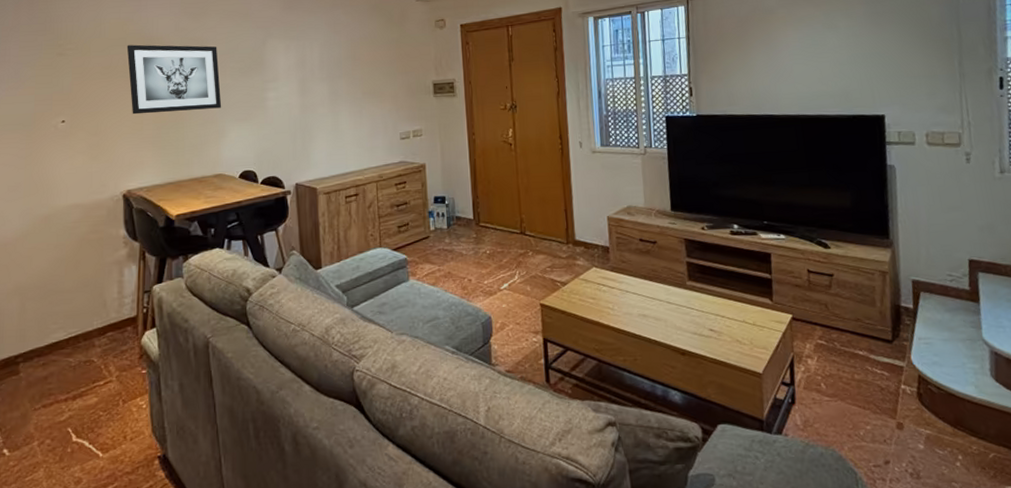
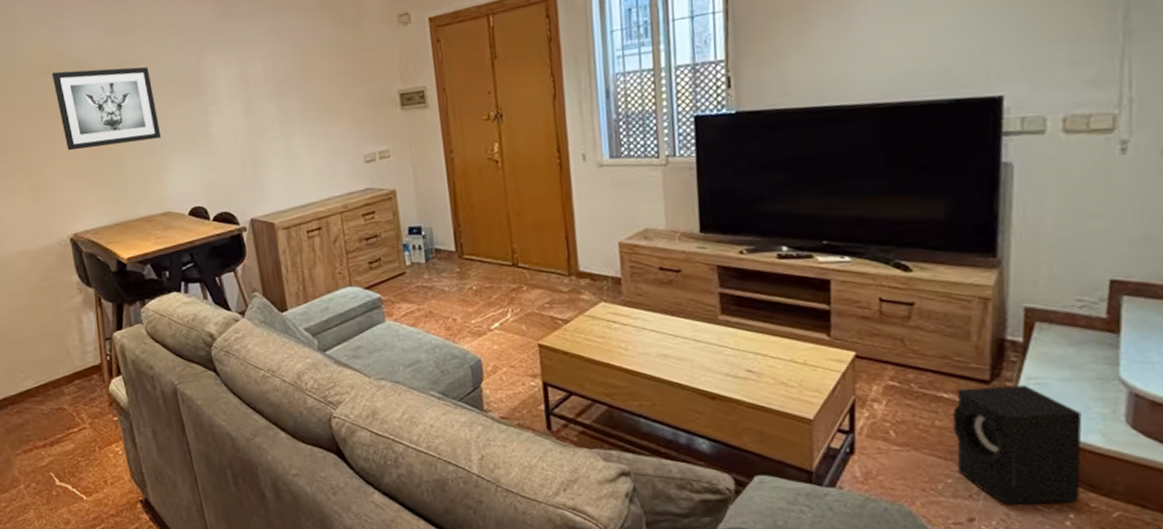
speaker: none [867,344,965,449] -> present [952,384,1082,505]

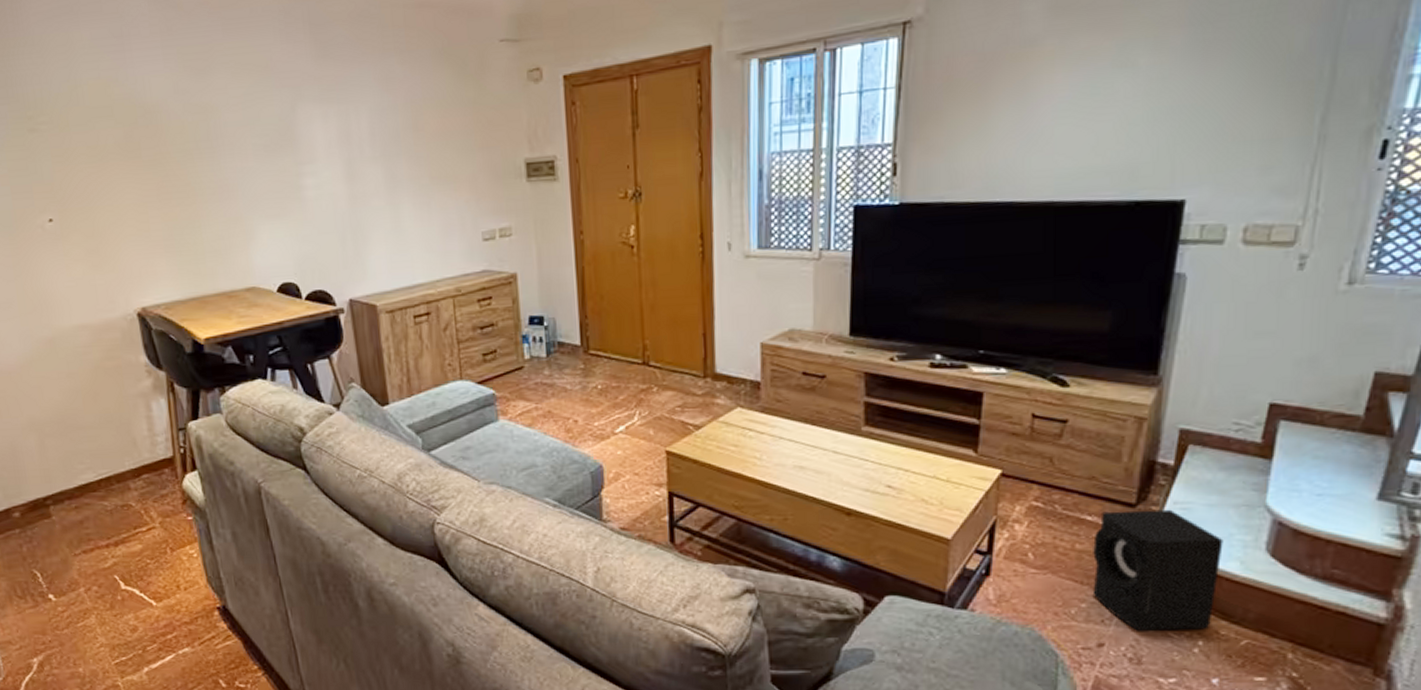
wall art: present [51,67,162,151] -> none [114,114,247,211]

